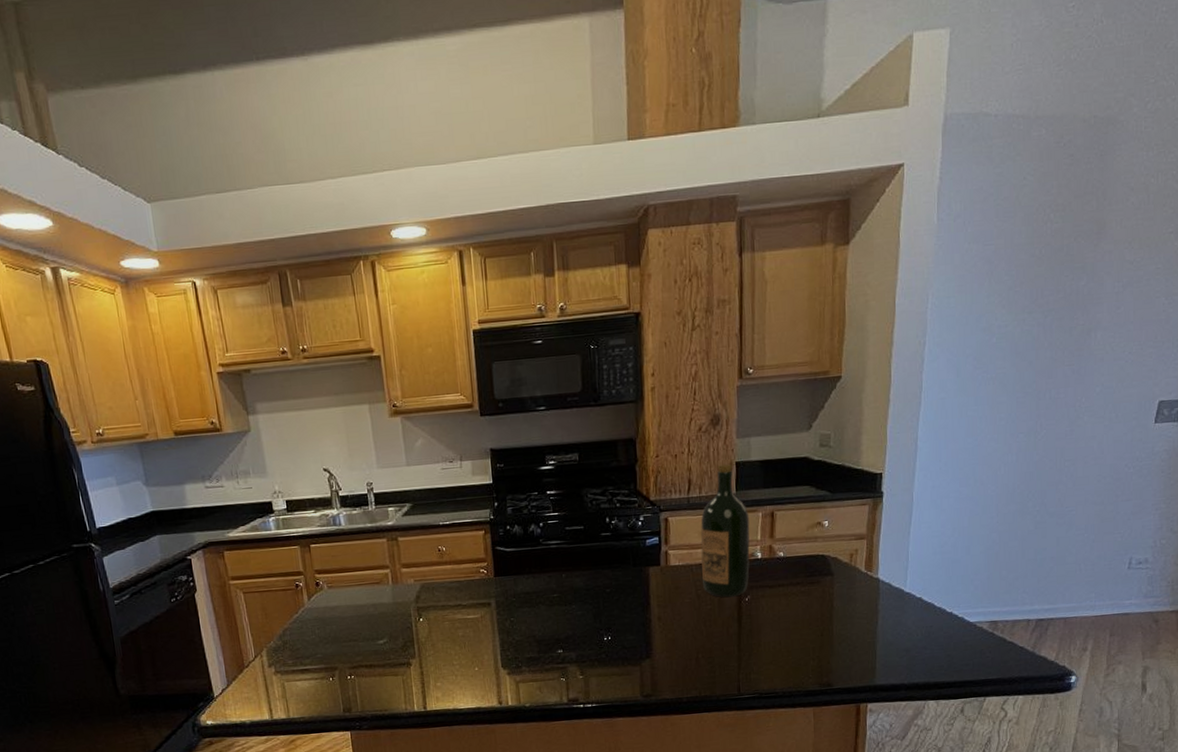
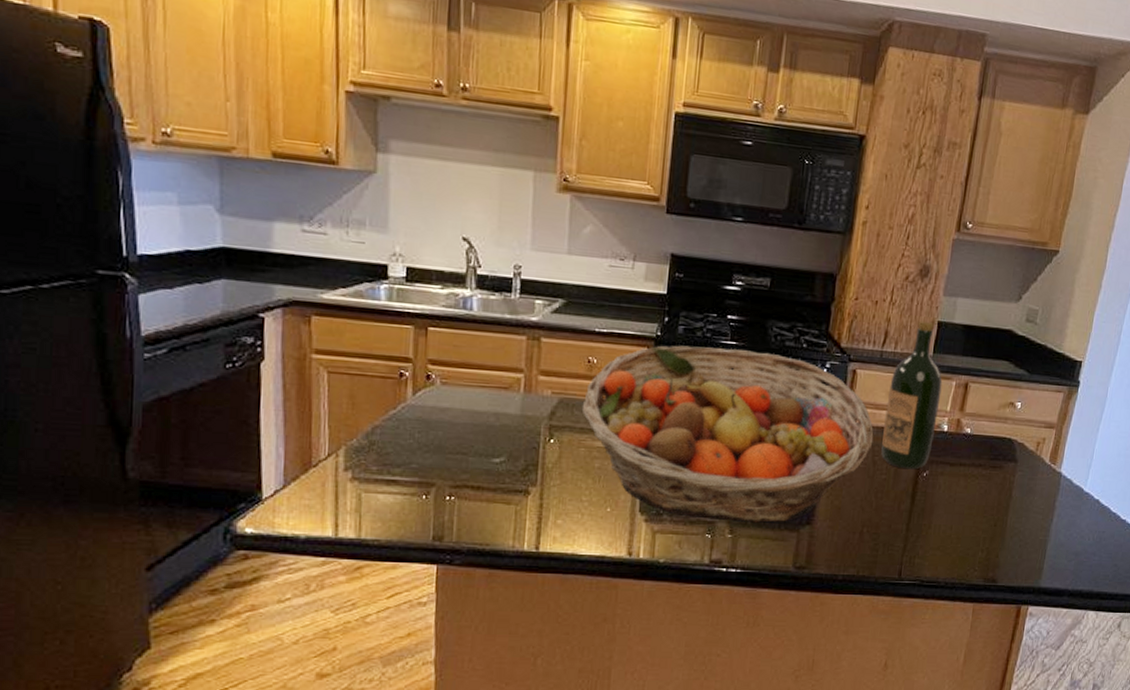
fruit basket: none [440,516,694,665] -> present [581,345,874,523]

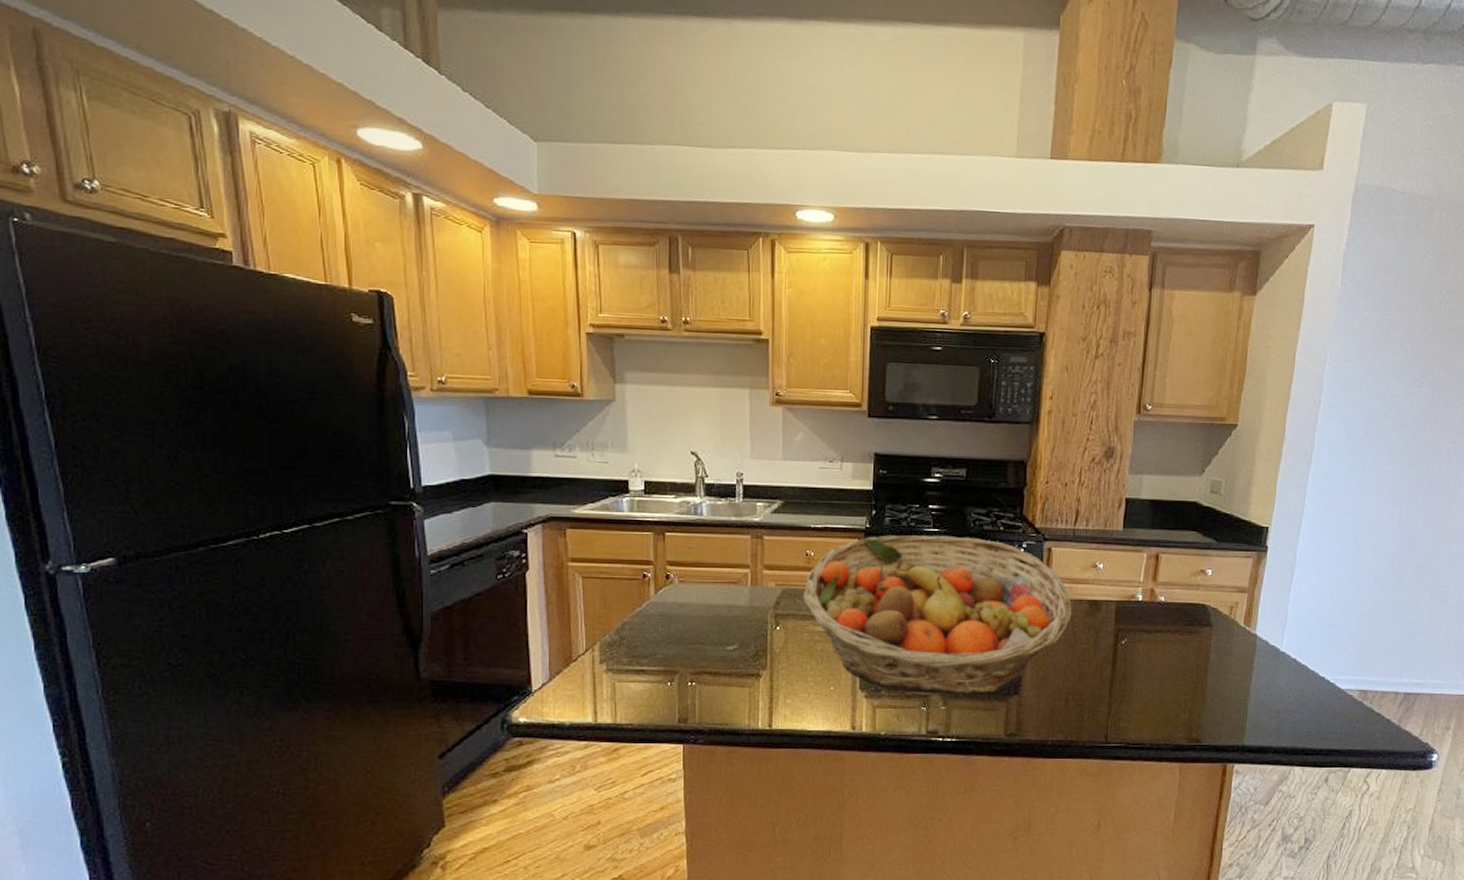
wine bottle: present [881,320,943,470] -> none [1080,498,1134,638]

